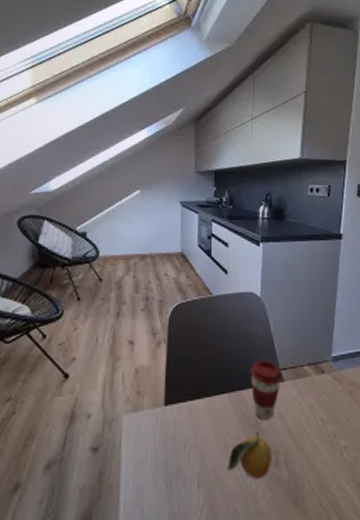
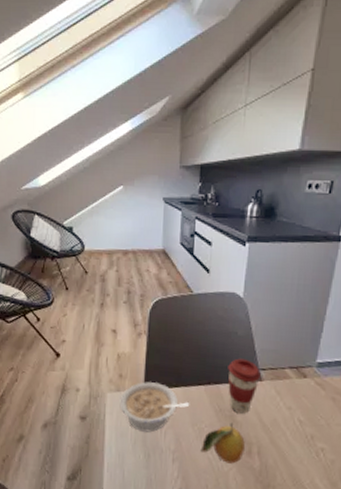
legume: none [137,396,214,456] -> present [119,382,190,433]

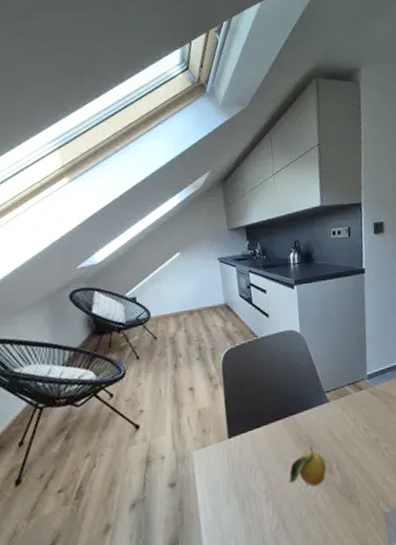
legume: present [119,382,190,433] -> none [207,428,273,481]
coffee cup: present [228,358,261,414] -> none [298,386,327,437]

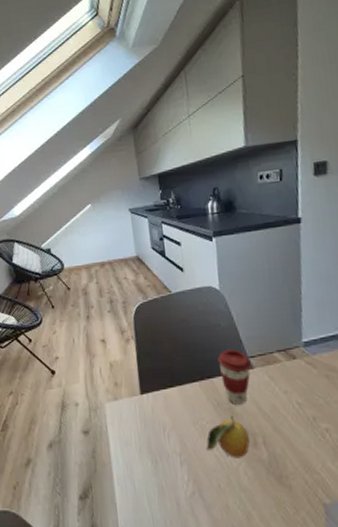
coffee cup: none [298,386,327,437] -> present [217,349,251,405]

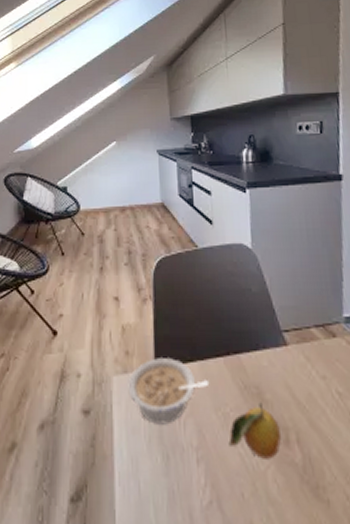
legume: none [119,386,188,438] -> present [128,358,210,425]
coffee cup: present [217,349,251,405] -> none [246,319,285,389]

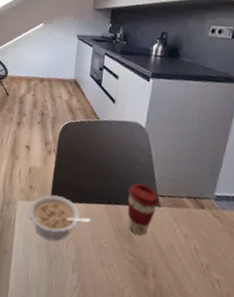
fruit: present [228,402,281,459] -> none [98,242,141,282]
coffee cup: none [246,319,285,389] -> present [127,183,159,236]

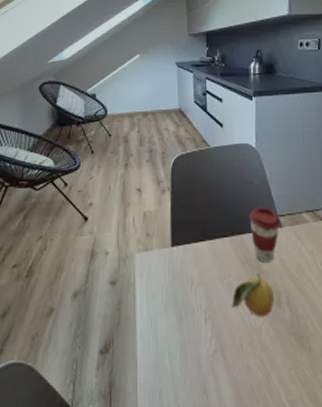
legume: present [28,194,91,242] -> none [148,238,217,292]
fruit: none [98,242,141,282] -> present [231,273,274,317]

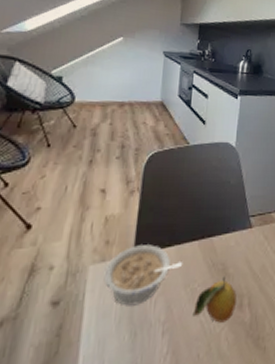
legume: none [148,238,217,292] -> present [103,245,183,306]
coffee cup: present [249,206,280,262] -> none [221,207,251,265]

